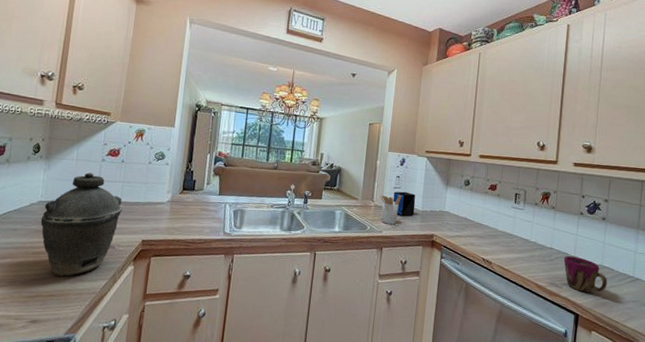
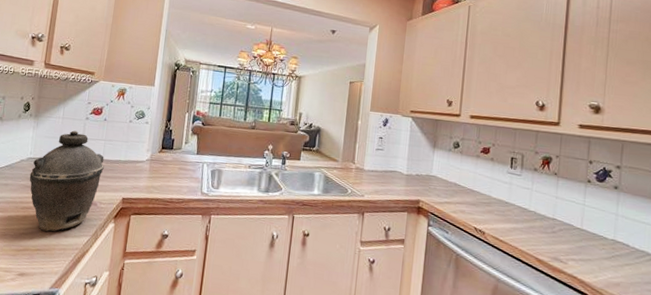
utensil holder: present [380,194,402,225] -> none [361,156,385,189]
speaker: present [393,191,416,217] -> none [375,153,400,181]
cup: present [564,256,608,292] -> none [569,228,622,271]

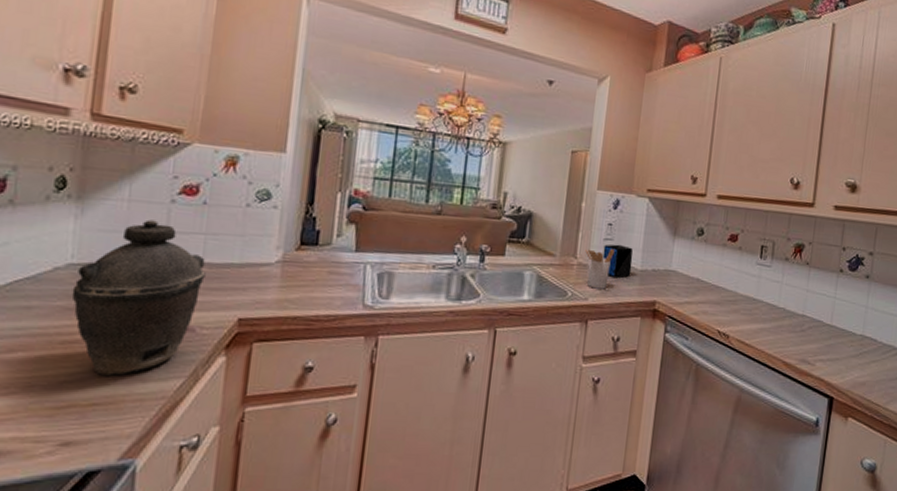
utensil holder: none [361,156,385,189] -> present [585,248,615,289]
speaker: none [375,153,400,181] -> present [602,244,634,279]

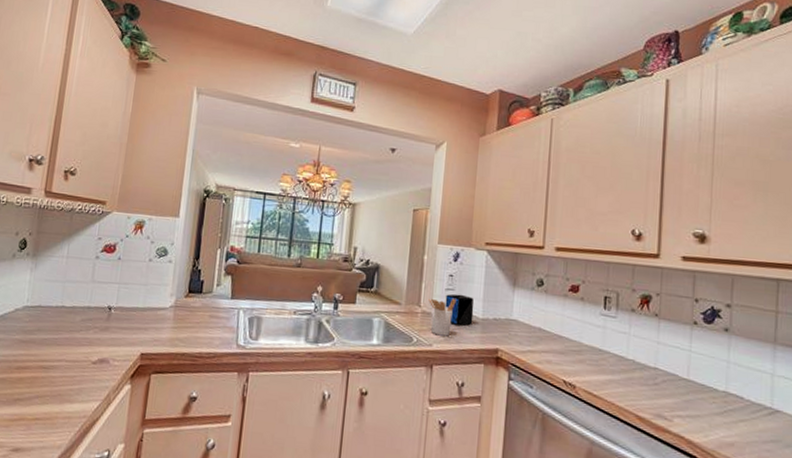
kettle: present [71,219,206,376] -> none [25,272,118,397]

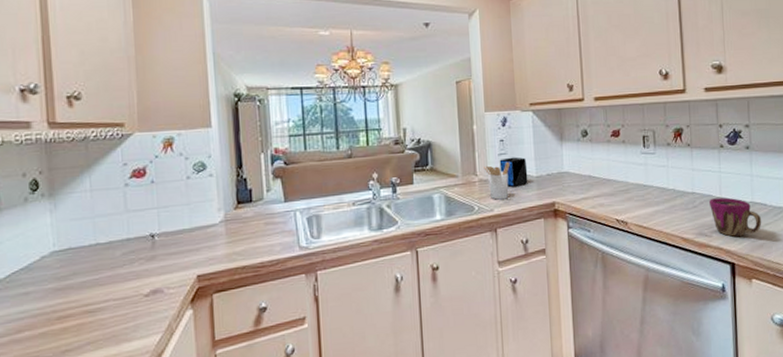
cup: none [674,379,736,428] -> present [709,197,762,237]

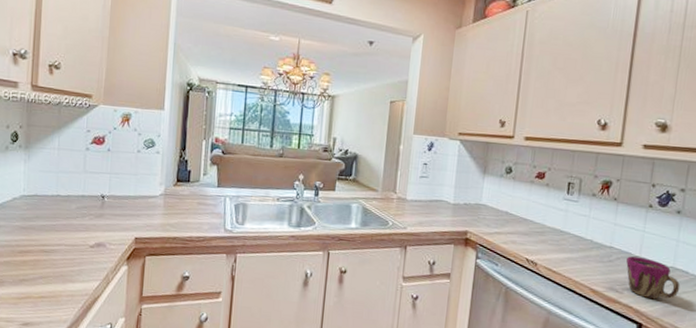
utensil holder: present [484,161,510,200] -> none [403,184,430,220]
speaker: present [499,157,528,188] -> none [419,181,447,211]

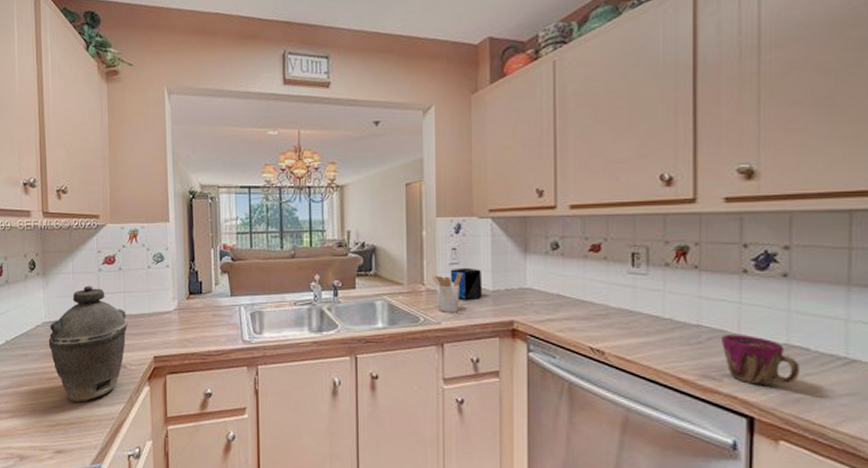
kettle: none [25,163,111,277] -> present [48,285,128,402]
utensil holder: none [403,184,430,220] -> present [432,272,462,313]
speaker: none [419,181,447,211] -> present [450,267,483,301]

